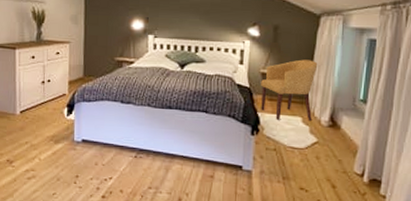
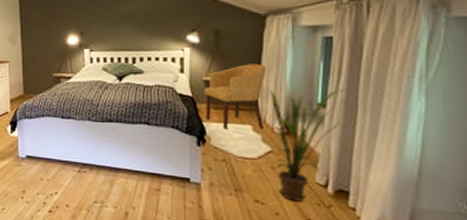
house plant: none [320,86,384,189] -> present [270,89,347,201]

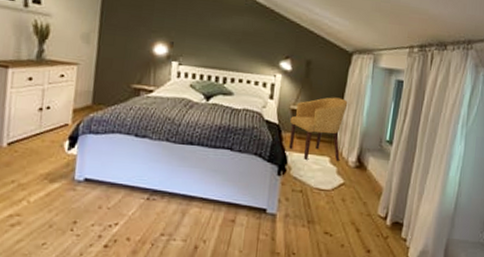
house plant: present [270,89,347,201] -> none [346,125,408,233]

